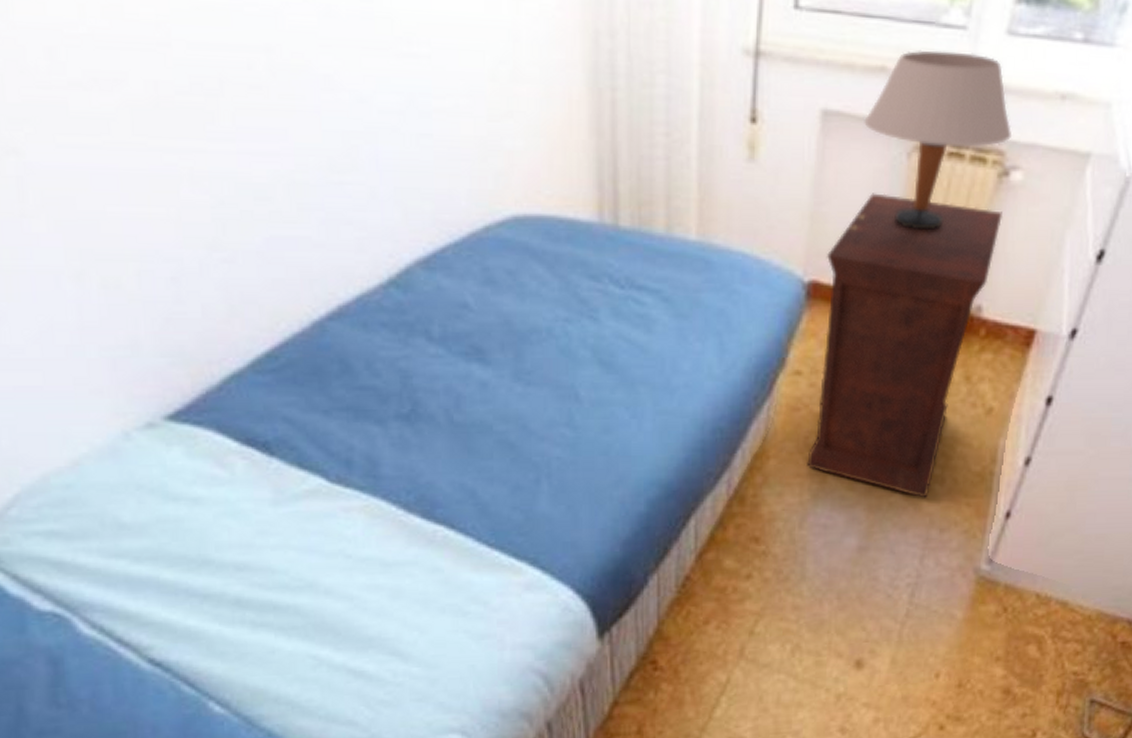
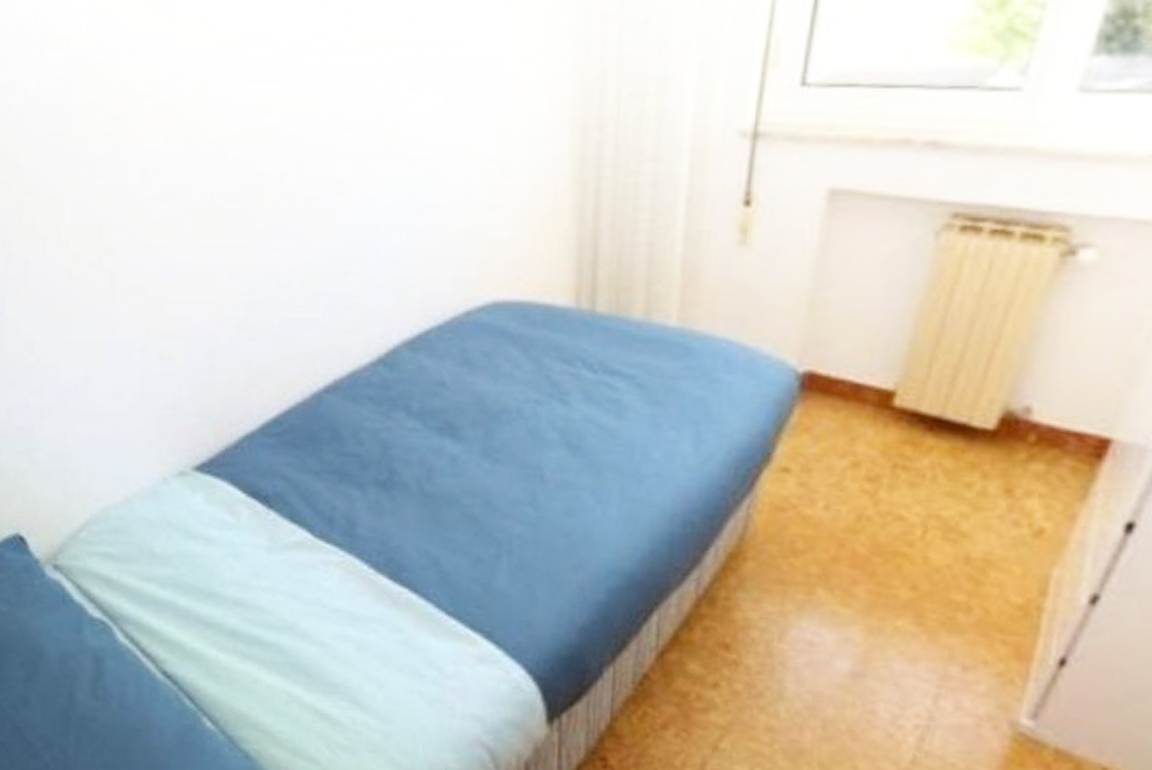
nightstand: present [805,193,1002,498] -> none [790,276,1065,627]
table lamp: present [864,49,1012,230] -> none [880,116,1082,317]

